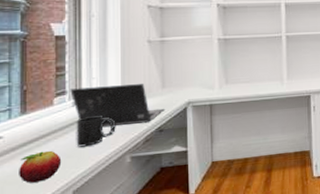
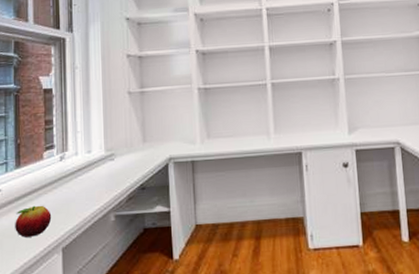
laptop: present [70,84,164,128] -> none [58,138,146,184]
mug: present [76,115,116,147] -> none [63,170,100,203]

